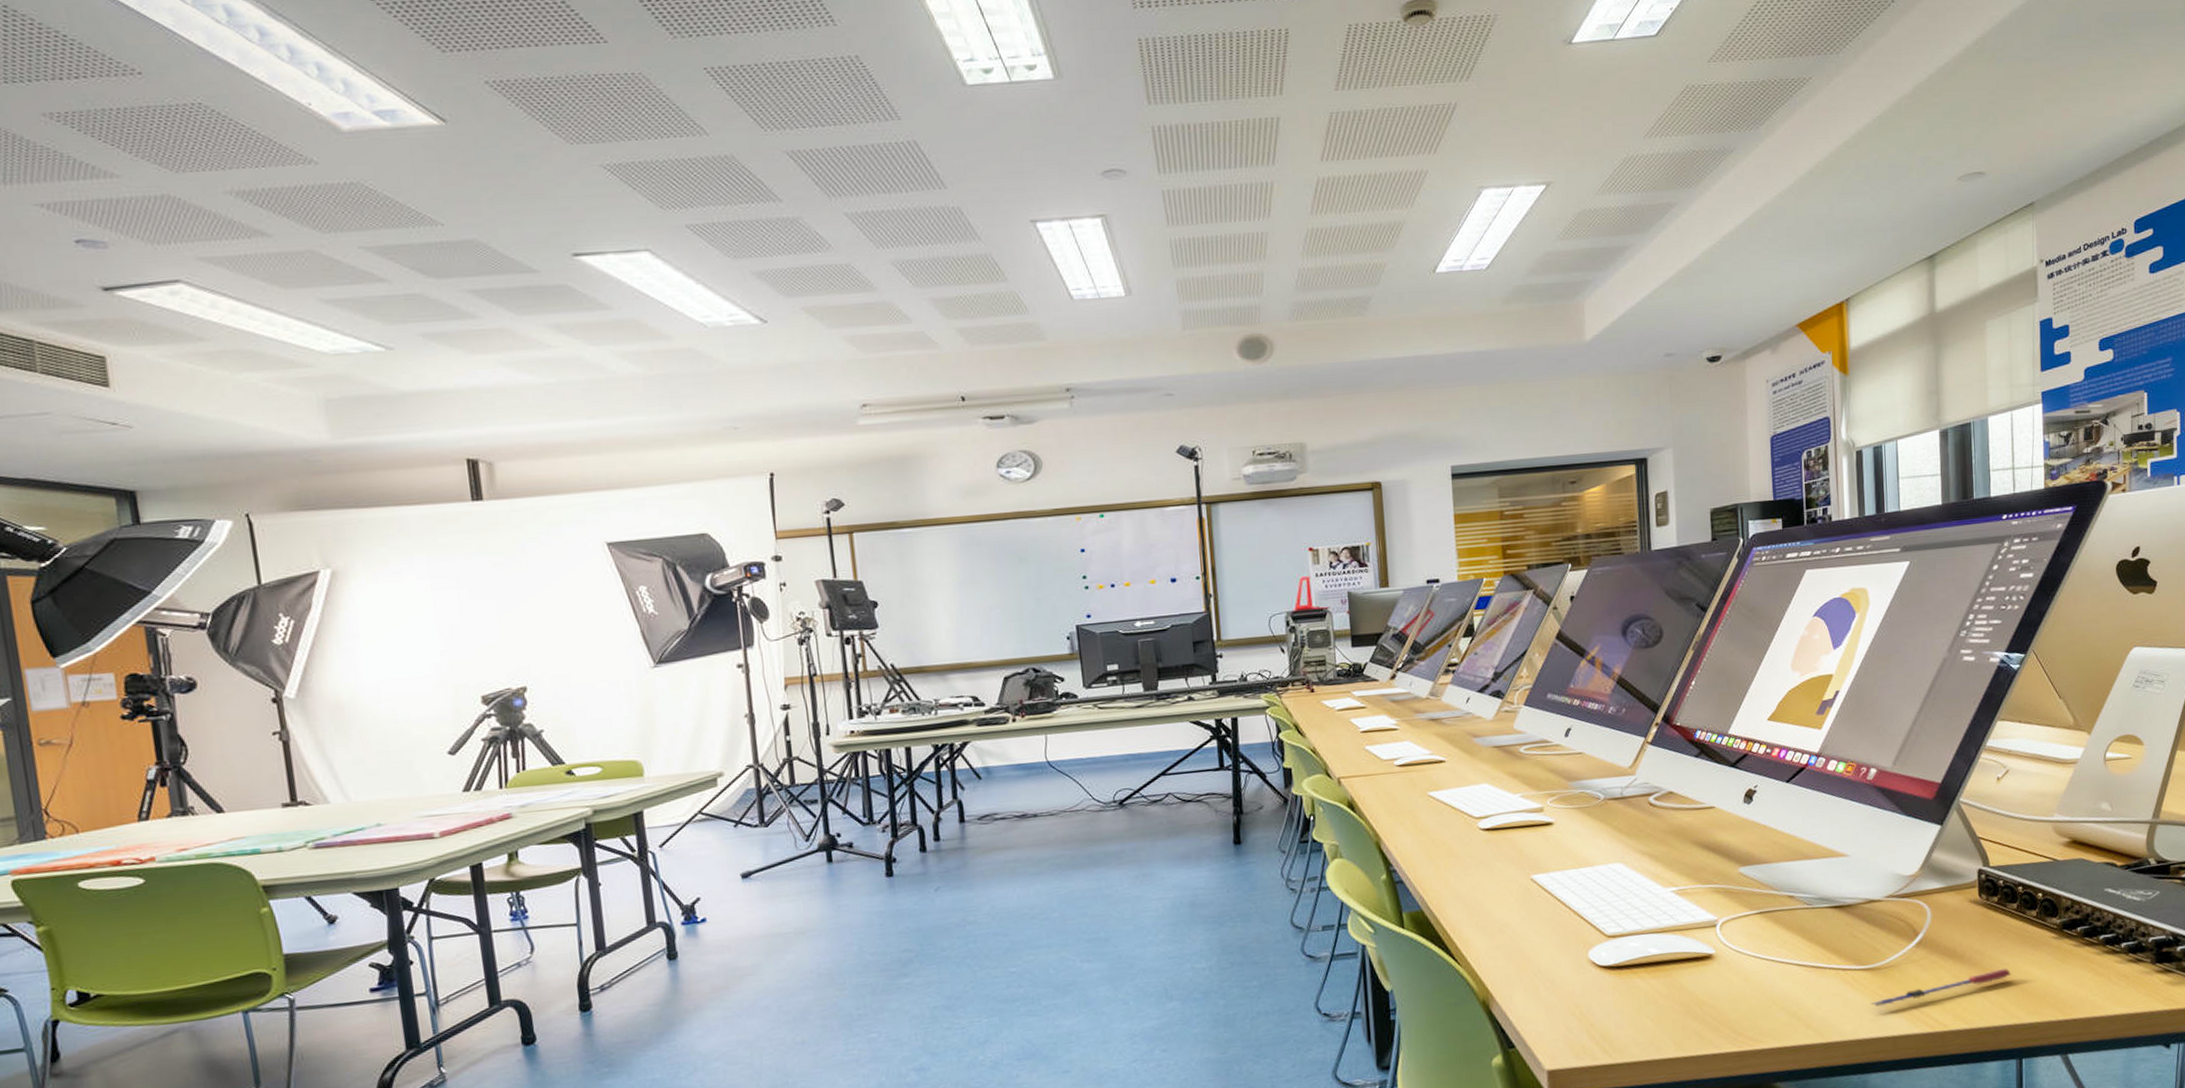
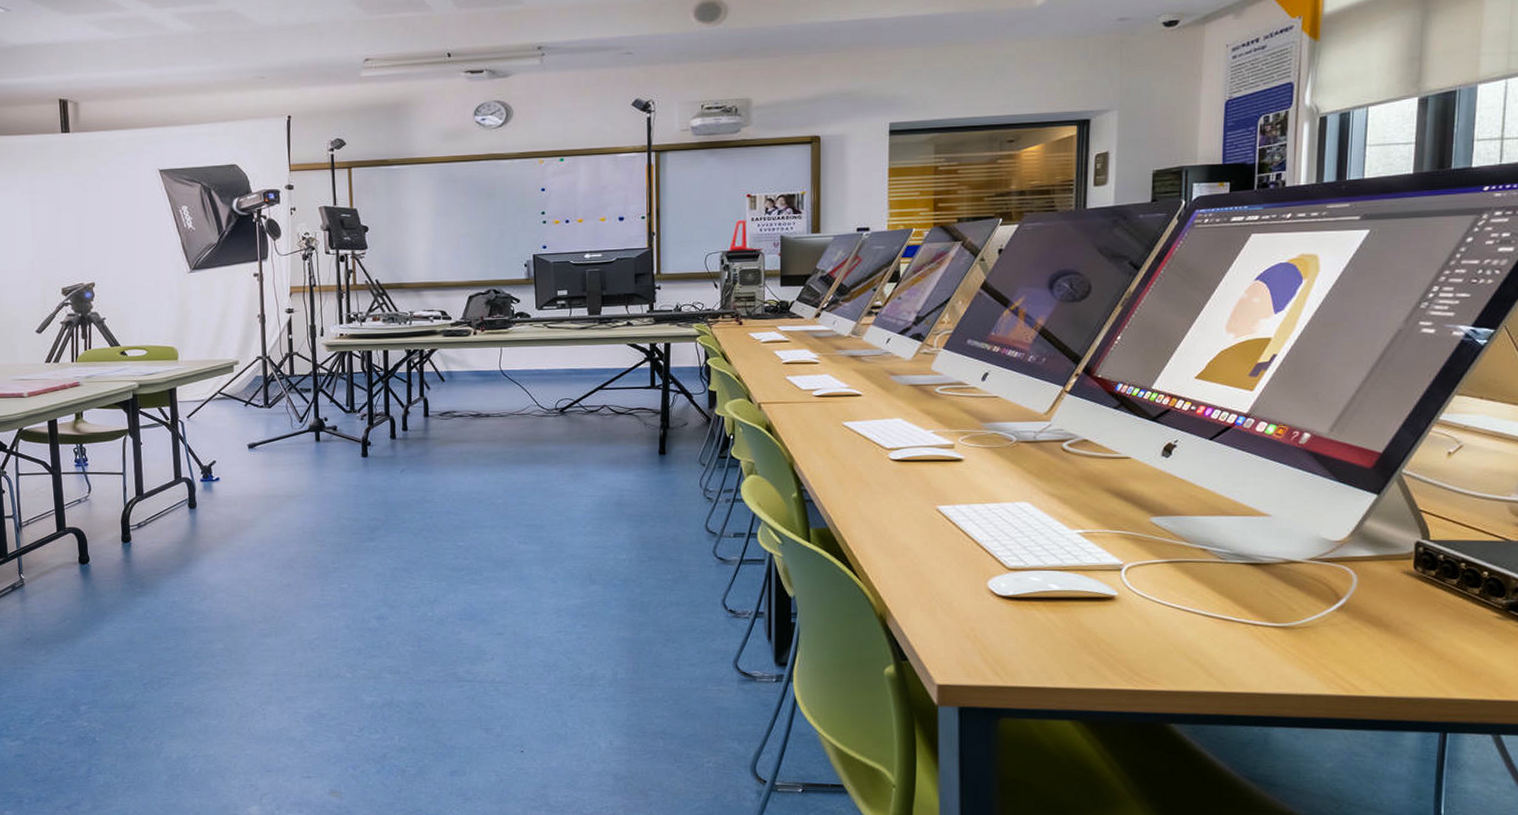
pen: present [1870,968,2011,1008] -> none [1280,642,1443,665]

